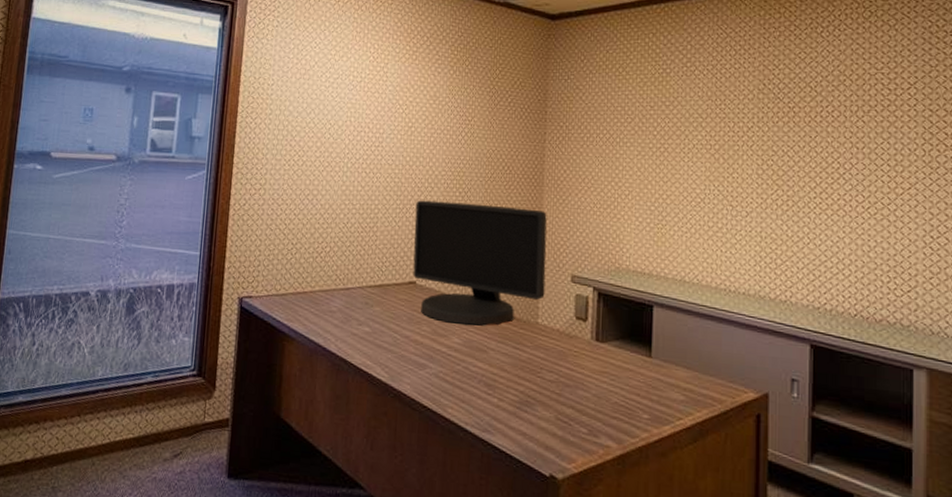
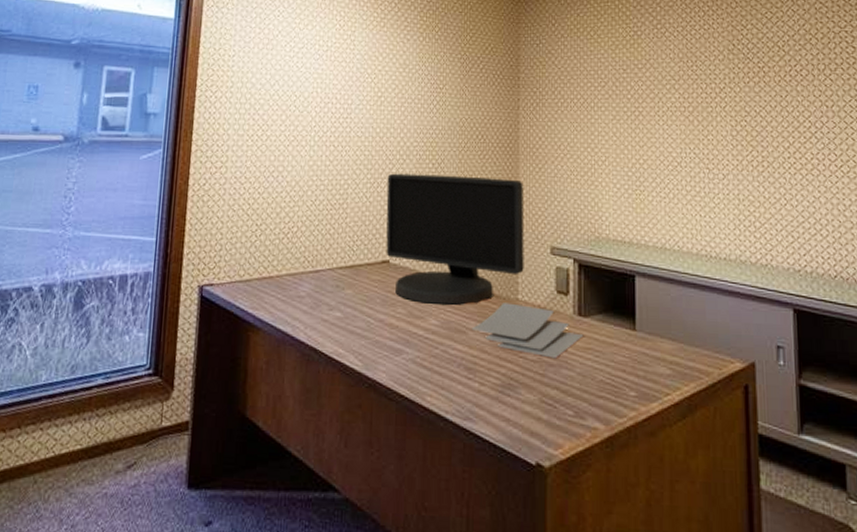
papers: none [492,325,600,380] -> present [471,303,584,359]

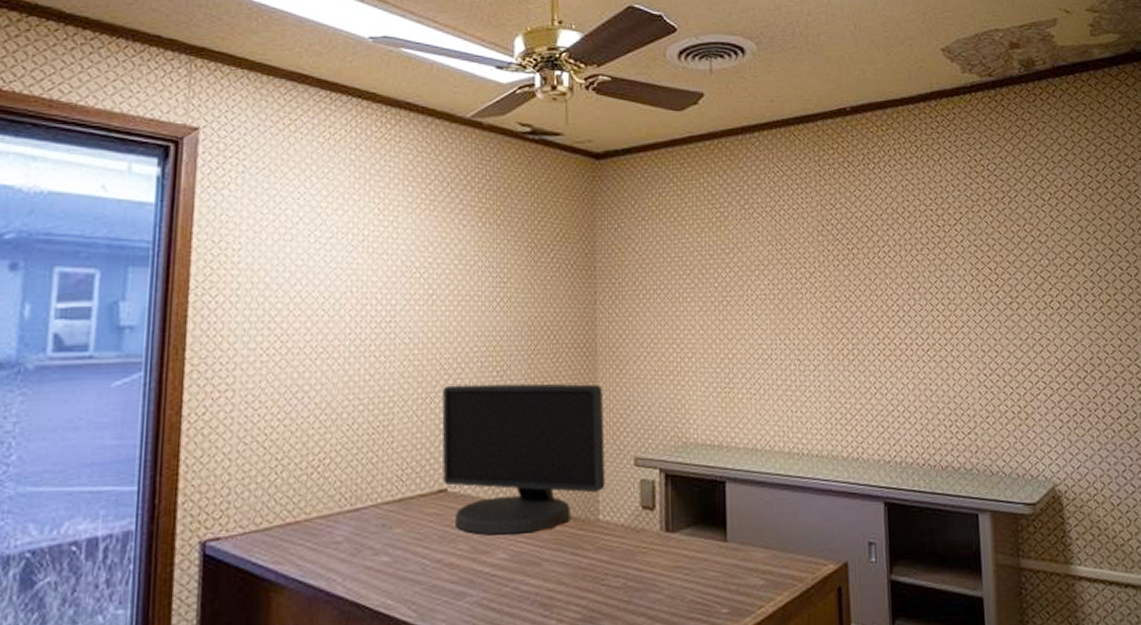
papers: present [471,303,584,359] -> none [546,525,672,583]

